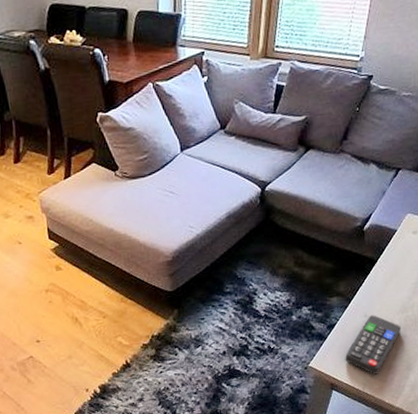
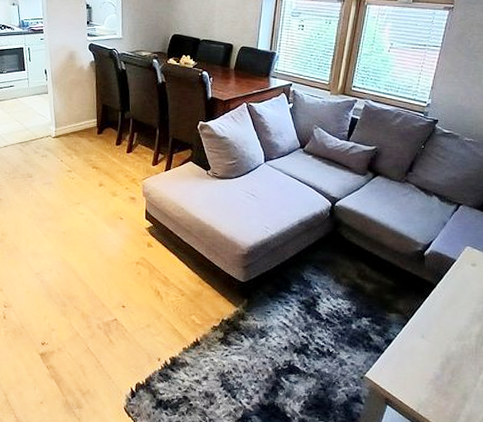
remote control: present [345,315,402,375] -> none [401,337,459,398]

